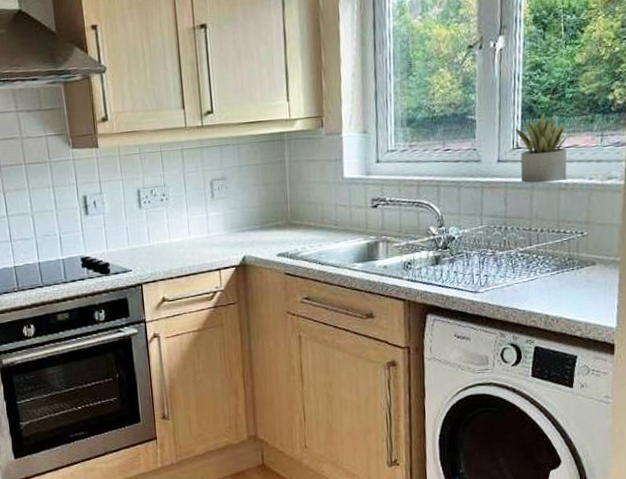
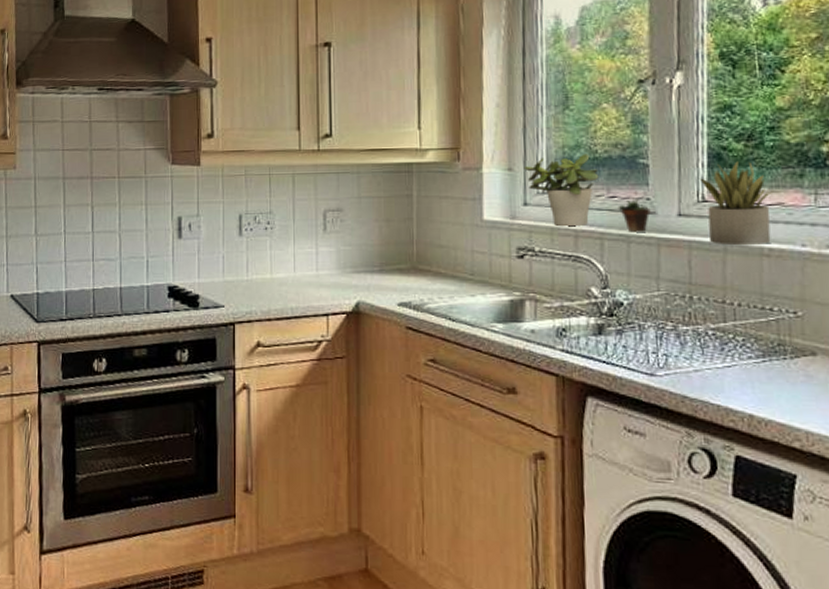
potted plant: none [376,114,436,179] -> present [523,154,599,227]
succulent plant: none [451,143,477,179] -> present [618,191,651,232]

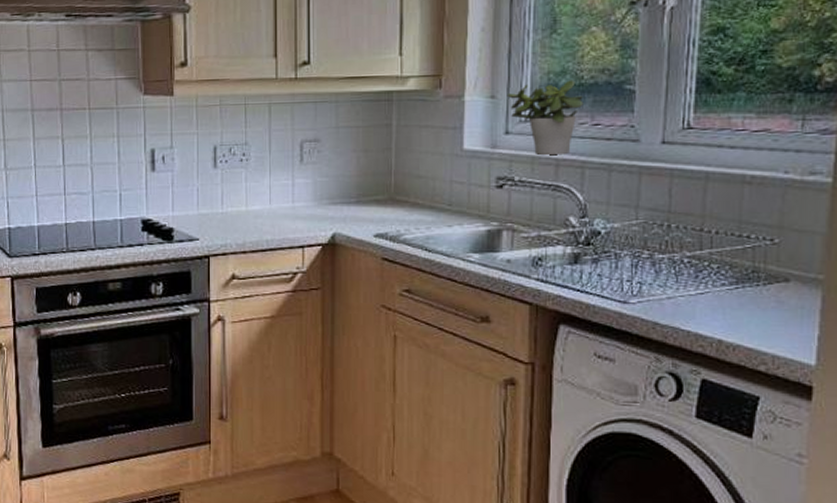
succulent plant: present [618,191,651,232] -> none [601,118,634,160]
succulent plant: present [699,161,774,246] -> none [686,86,761,174]

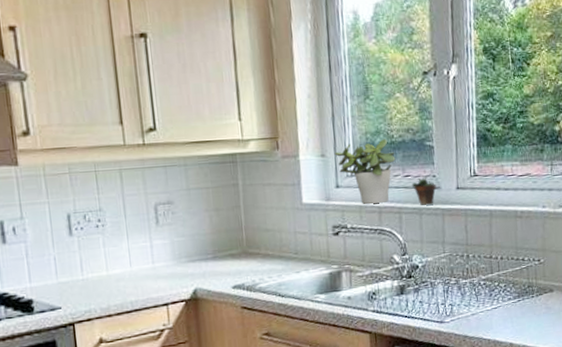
succulent plant: none [601,118,634,160] -> present [411,169,437,205]

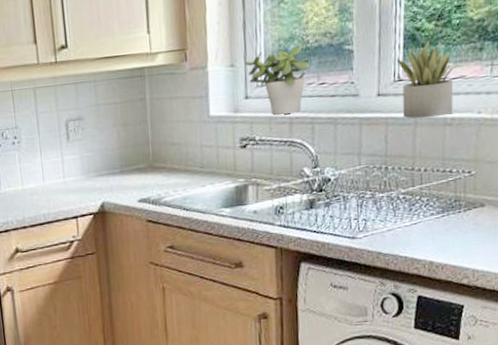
succulent plant: present [411,169,437,205] -> none [326,76,355,115]
succulent plant: none [471,141,523,211] -> present [396,40,457,119]

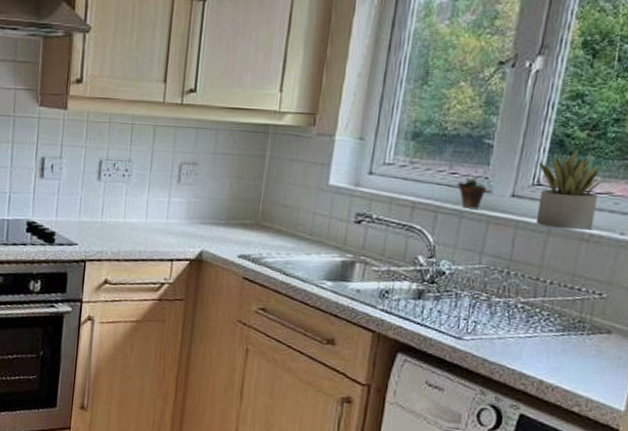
potted plant: present [244,44,310,116] -> none [374,129,445,199]
succulent plant: none [326,76,355,115] -> present [456,169,487,209]

